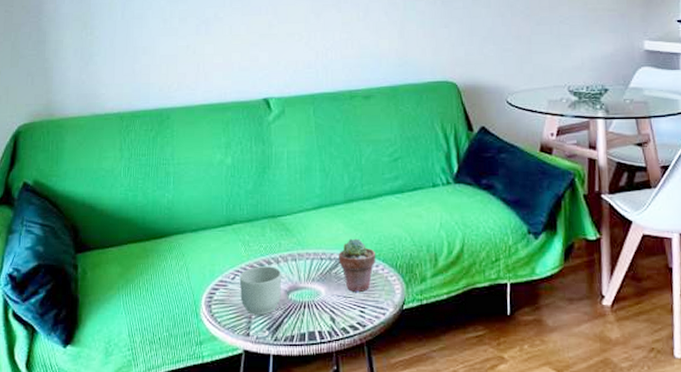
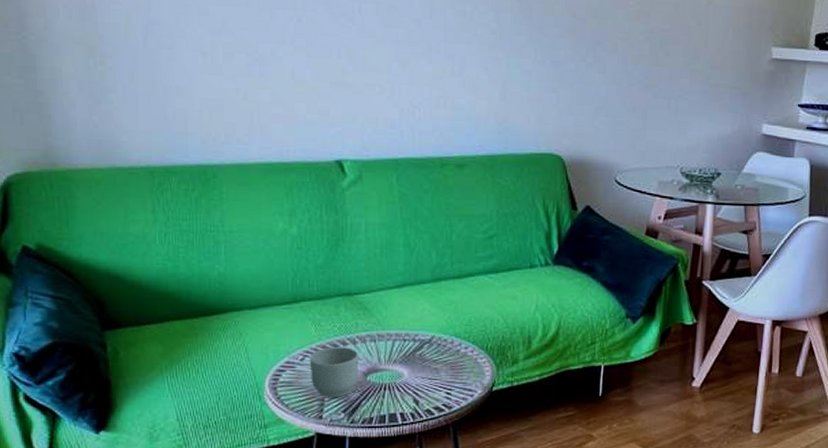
potted succulent: present [339,238,376,293] -> none [424,319,466,375]

